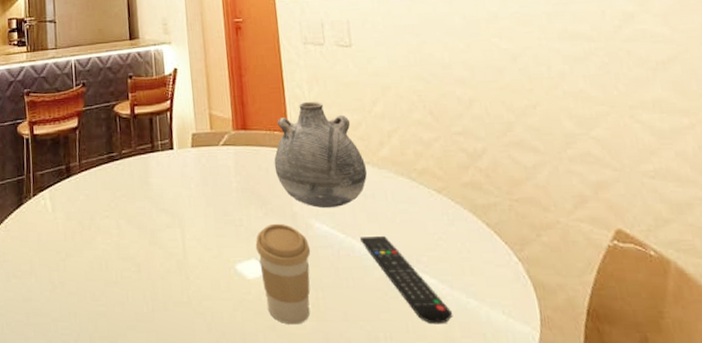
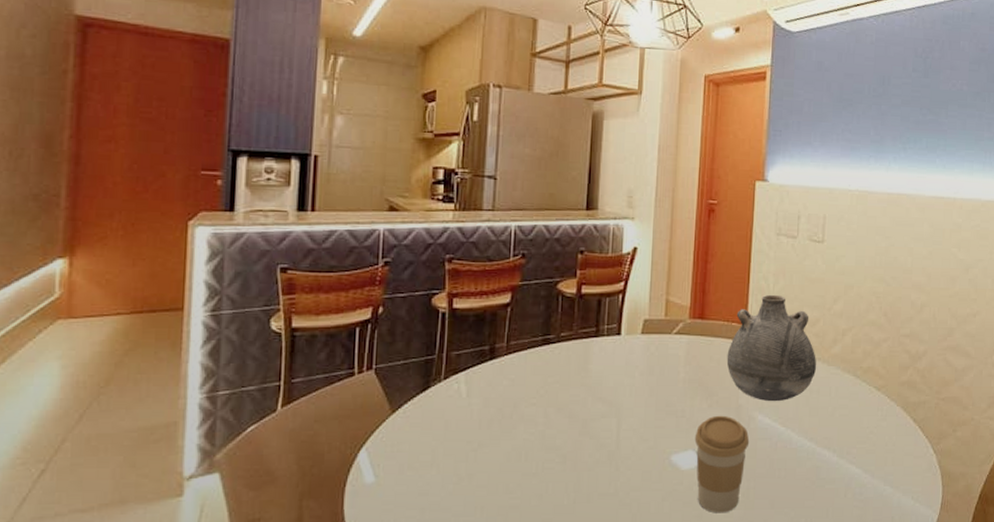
remote control: present [360,236,453,324] -> none [799,430,870,510]

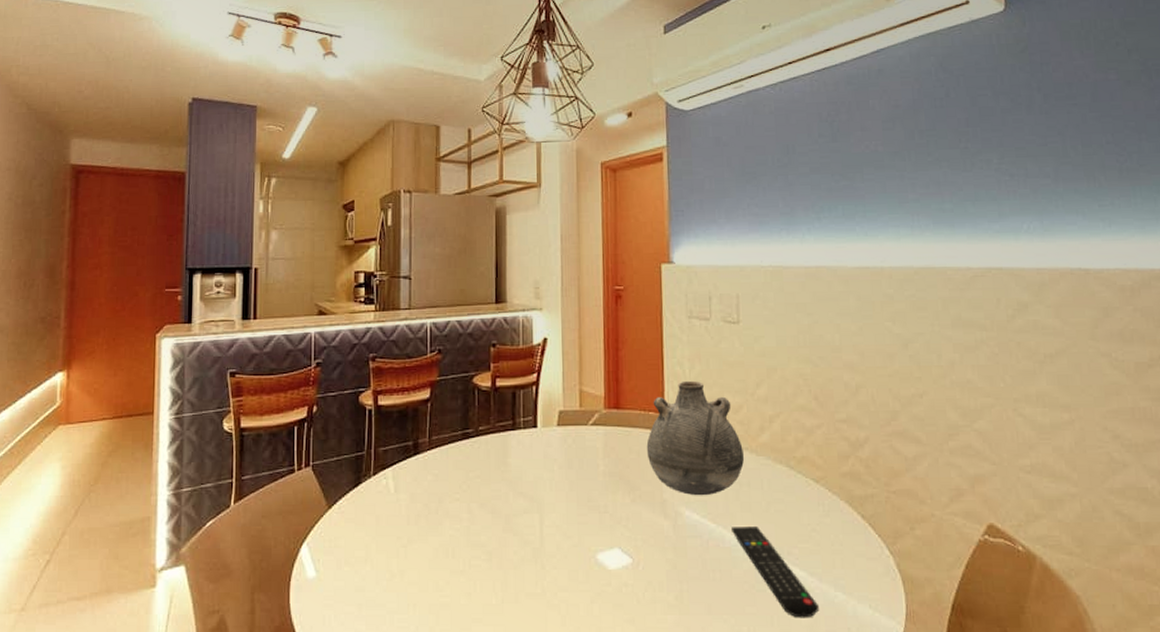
coffee cup: present [694,415,750,513] -> none [619,510,679,618]
remote control: none [799,430,870,510] -> present [732,527,820,618]

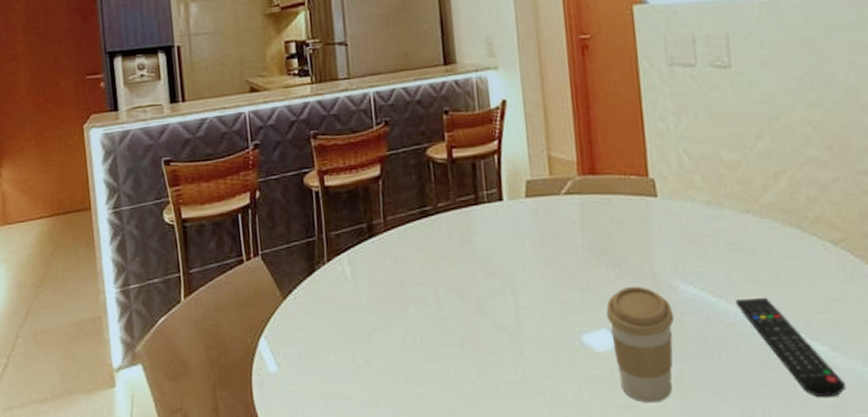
coffee cup: none [619,510,679,618] -> present [606,286,675,403]
vase: present [646,380,744,496] -> none [629,137,746,267]

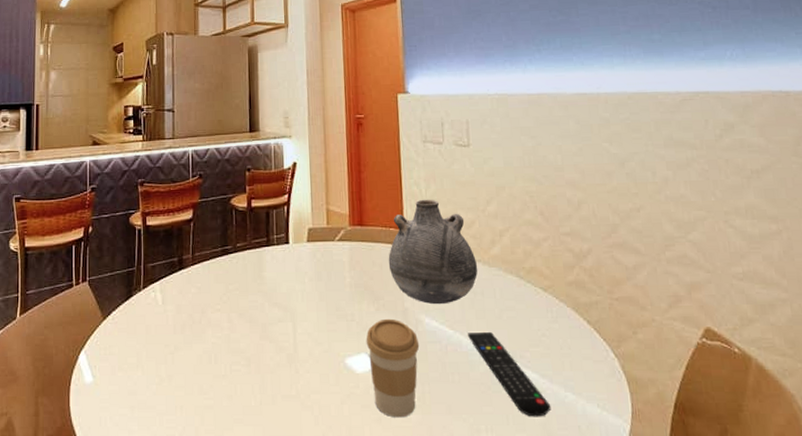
vase: none [629,137,746,267] -> present [388,199,478,305]

